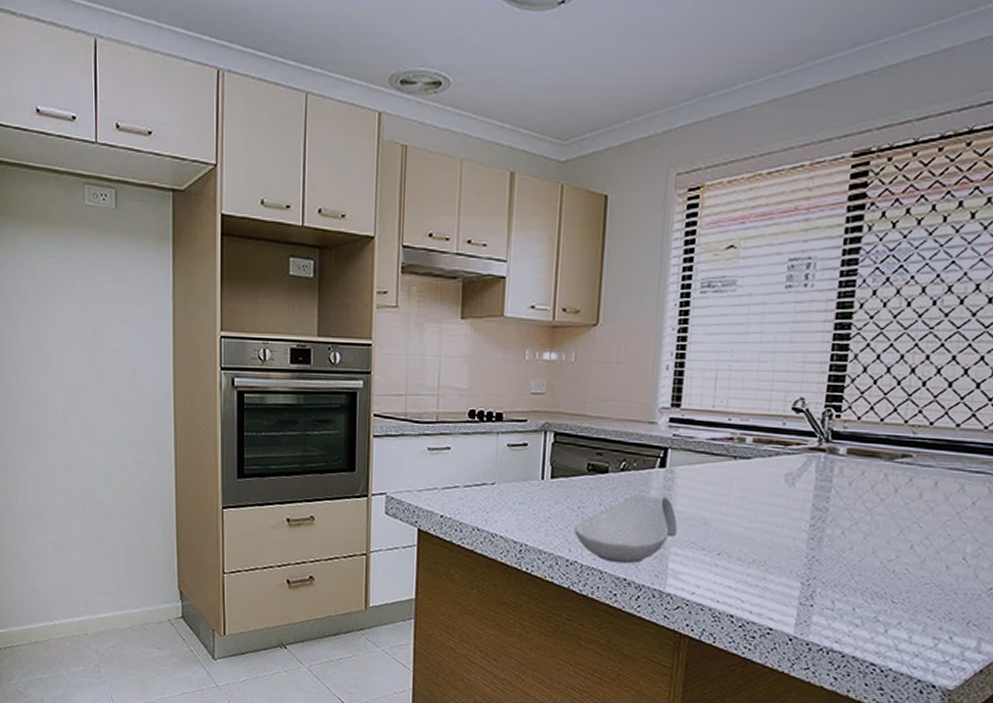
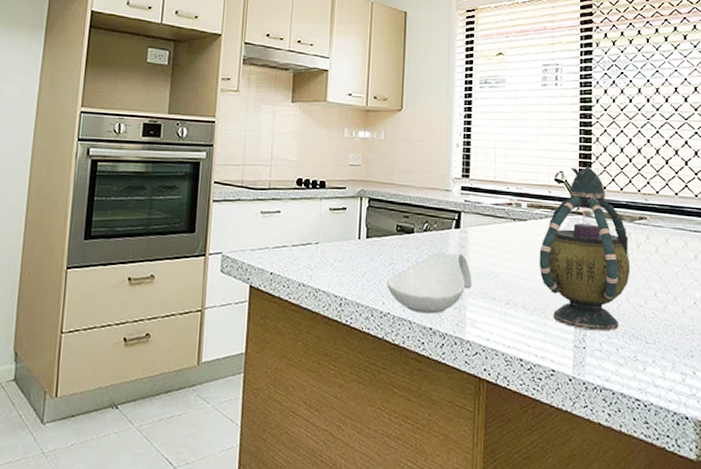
teapot: none [762,391,884,588] -> present [539,166,631,332]

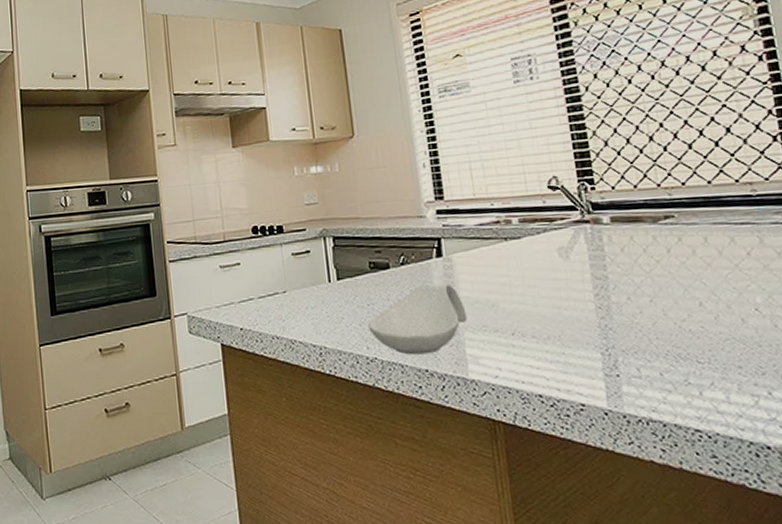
teapot: present [539,166,631,332] -> none [542,166,664,355]

